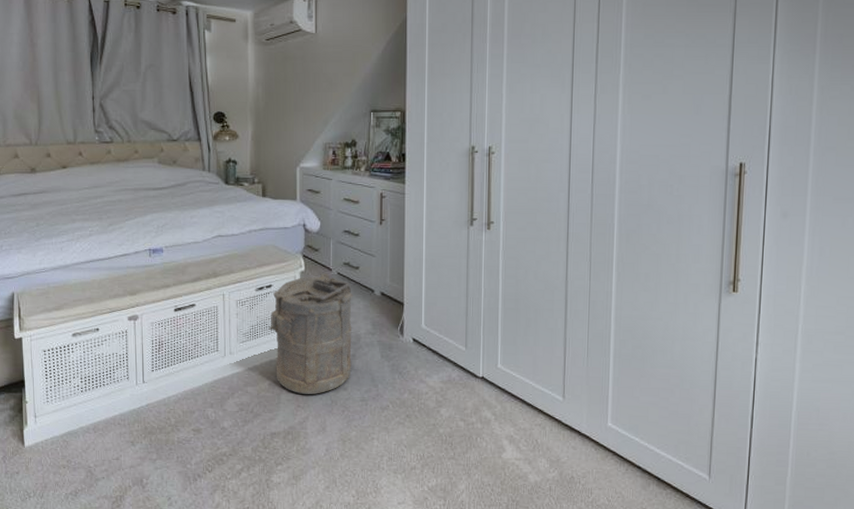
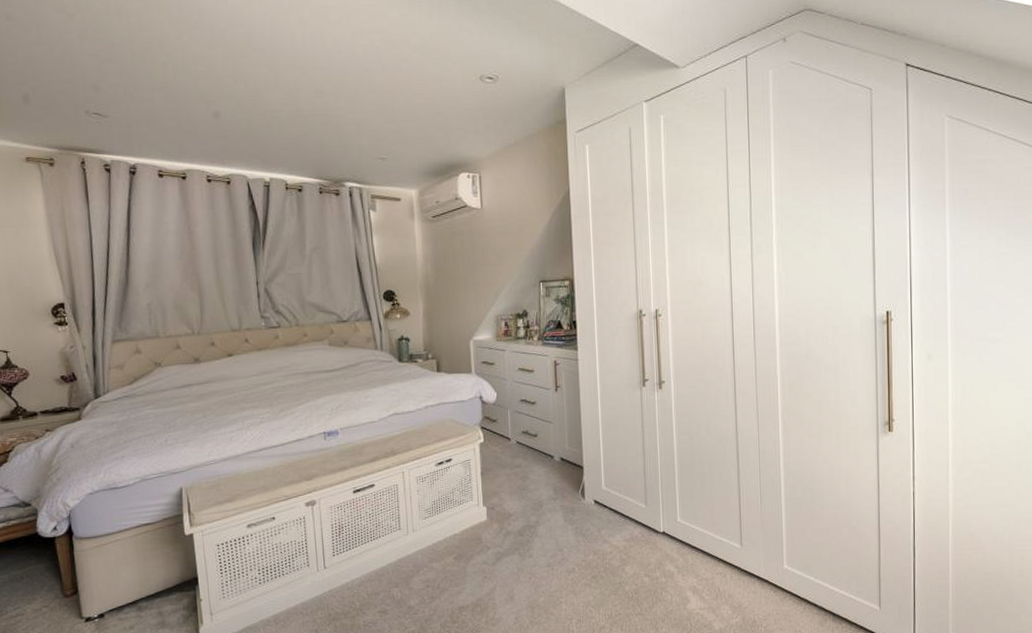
laundry hamper: present [270,273,353,394] -> none [452,443,536,565]

